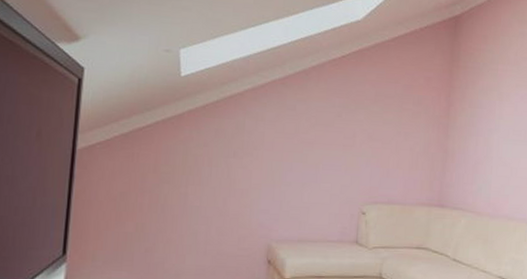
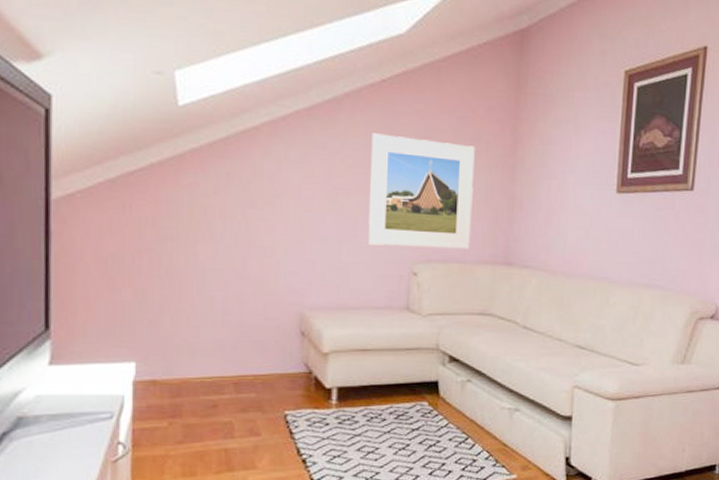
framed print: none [325,98,416,193] -> present [367,133,475,249]

